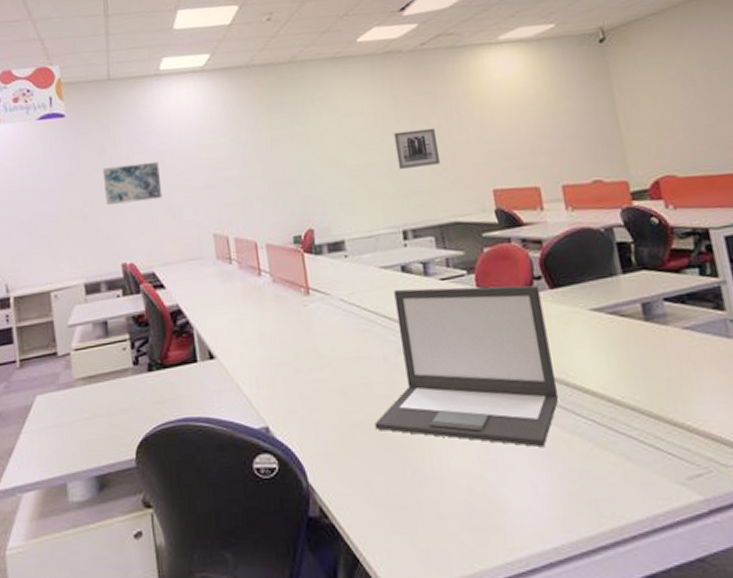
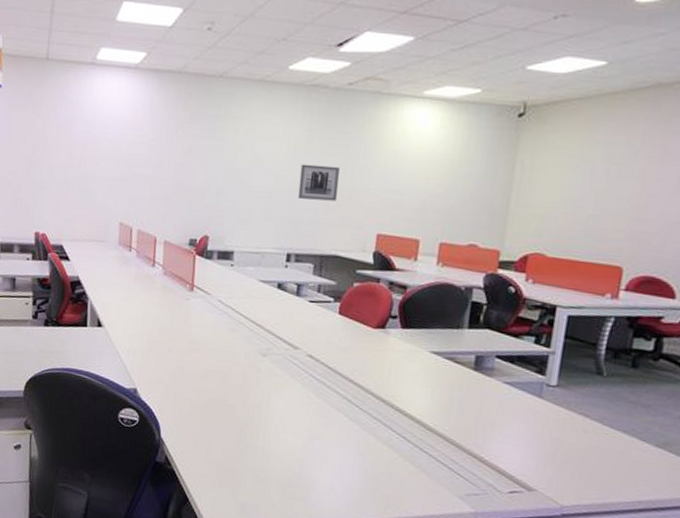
wall art: present [102,161,163,205] -> none [28,143,81,182]
laptop: present [374,285,559,448] -> none [224,301,393,450]

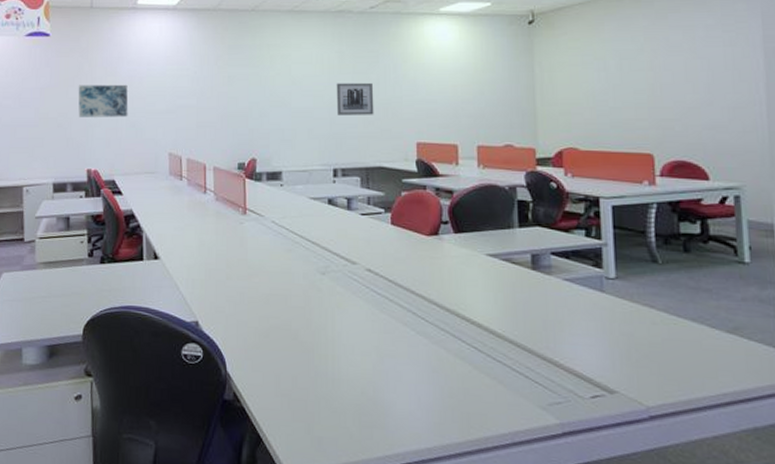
wall art: none [28,143,81,182] -> present [78,84,128,117]

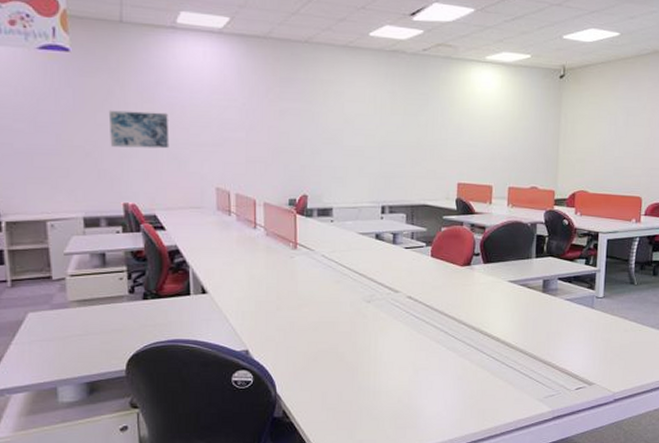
wall art: present [336,82,374,115] -> none [387,123,422,156]

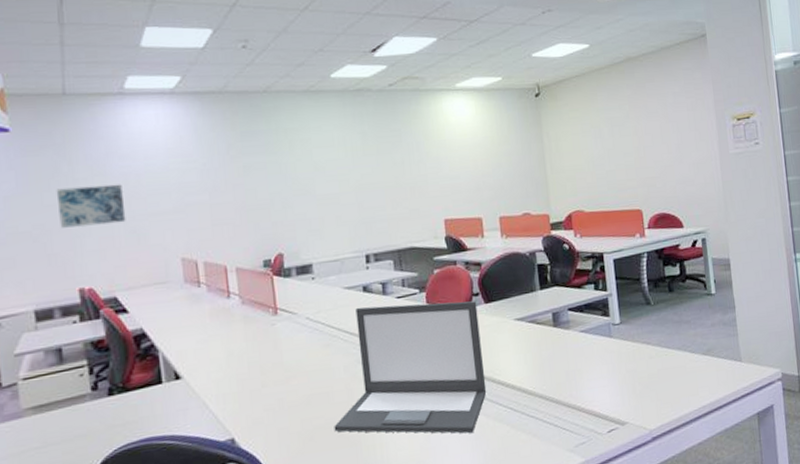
laptop: none [336,252,476,374] -> present [334,301,487,434]

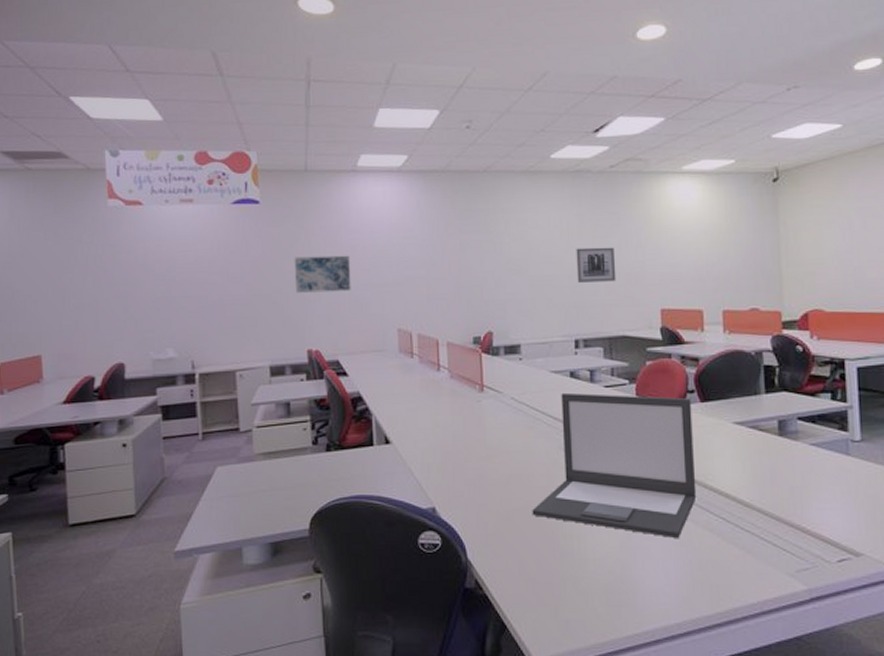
wall art: none [361,162,402,199] -> present [576,247,617,282]

